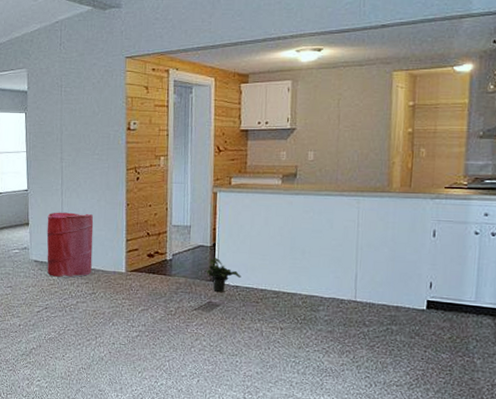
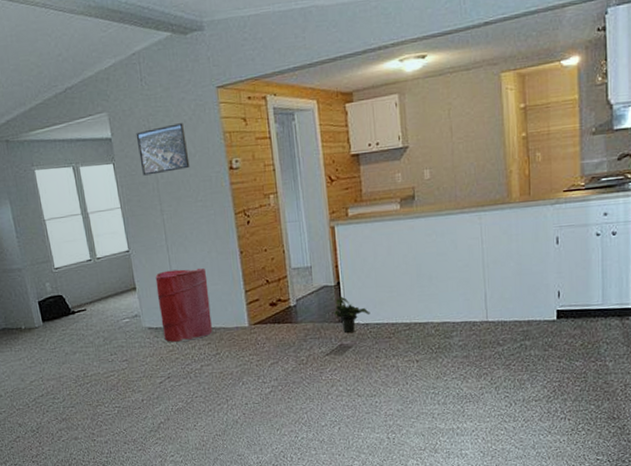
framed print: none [48,85,93,127] -> present [136,123,190,176]

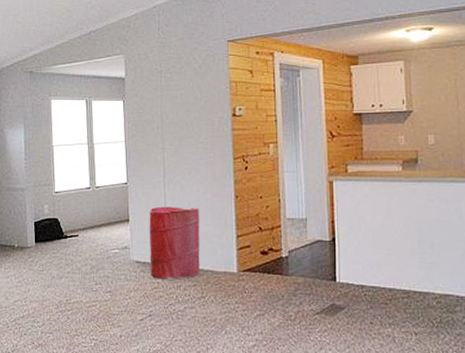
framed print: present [136,123,190,176] -> none [147,70,195,114]
potted plant: present [333,296,370,334] -> none [326,253,366,294]

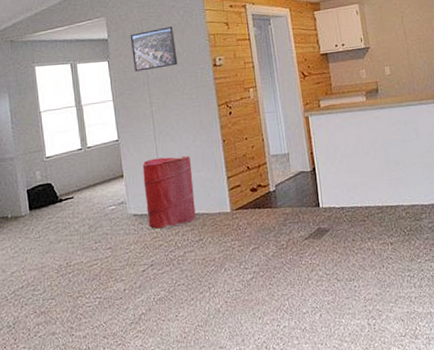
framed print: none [147,70,195,114] -> present [130,26,178,72]

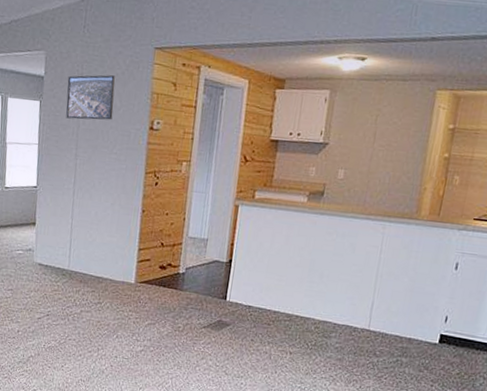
laundry hamper: present [142,155,196,229] -> none [52,213,106,285]

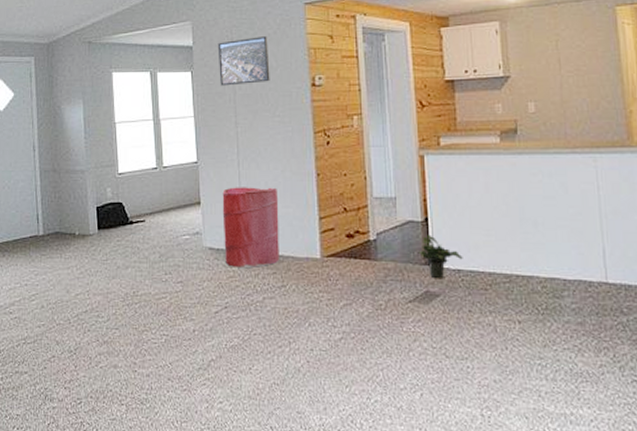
laundry hamper: none [52,213,106,285] -> present [222,187,279,268]
potted plant: none [219,274,255,312] -> present [419,234,463,279]

